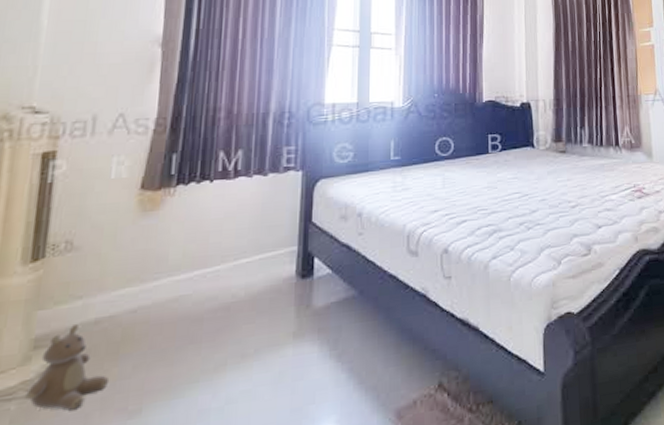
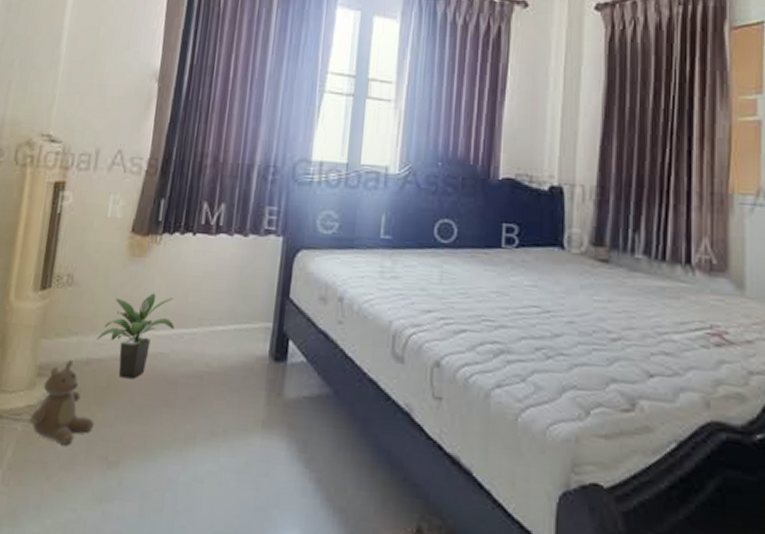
potted plant: none [106,242,196,329] -> present [96,293,175,380]

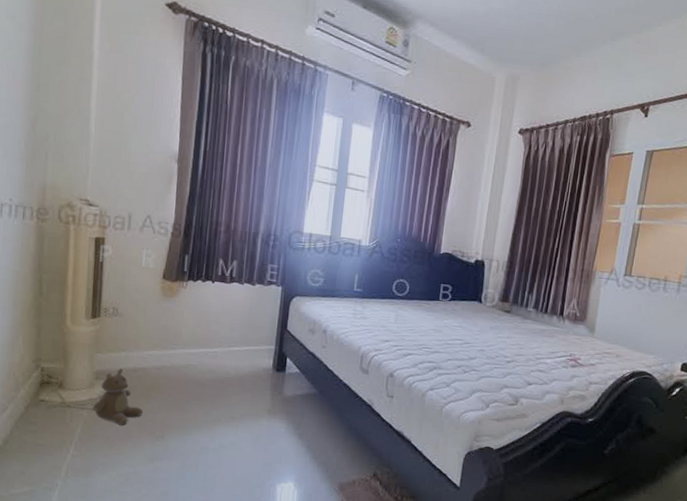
potted plant: present [96,293,175,380] -> none [140,323,201,382]

